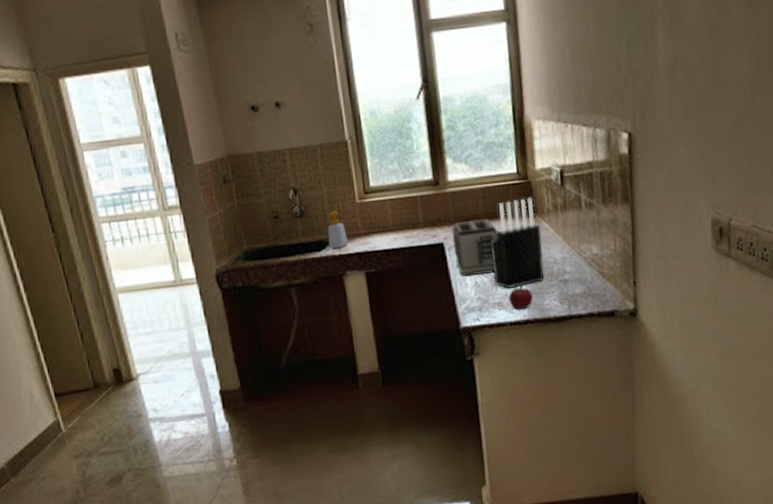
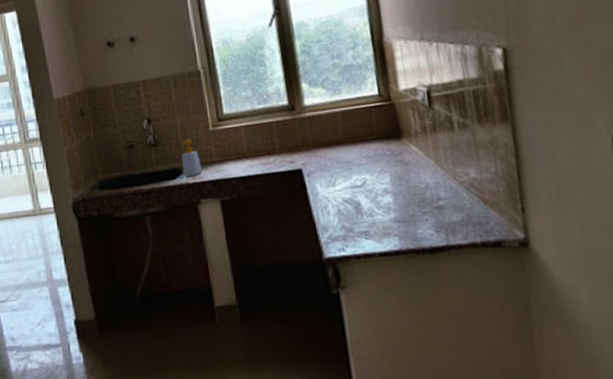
toaster: present [451,218,498,276] -> none [310,143,361,203]
knife block: present [491,197,545,288] -> none [353,119,416,216]
fruit: present [508,286,533,310] -> none [376,213,404,239]

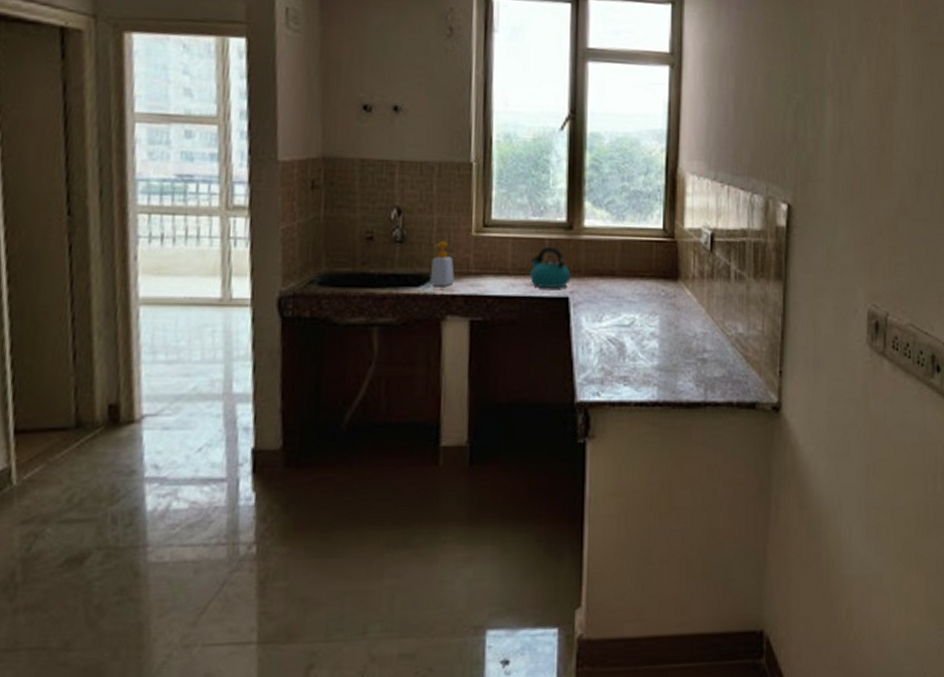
kettle: none [262,127,301,166] -> present [529,246,571,289]

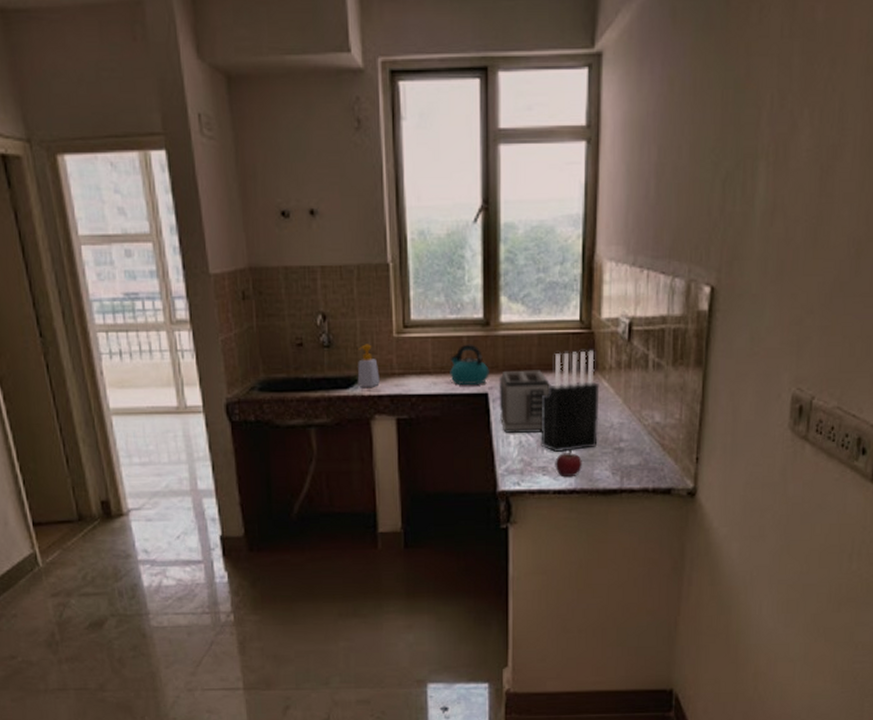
toaster: none [580,275,634,340] -> present [499,370,551,433]
knife block: none [622,259,683,361] -> present [541,350,600,452]
fruit: none [637,360,665,389] -> present [555,450,582,478]

